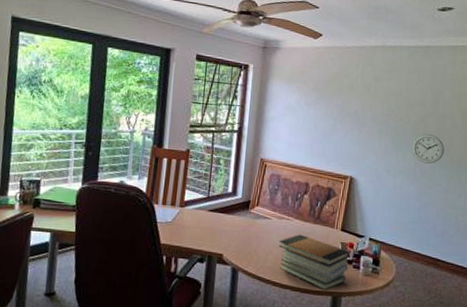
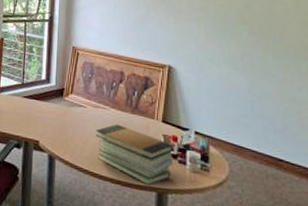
wall clock: present [412,134,444,164] -> none [237,21,276,53]

